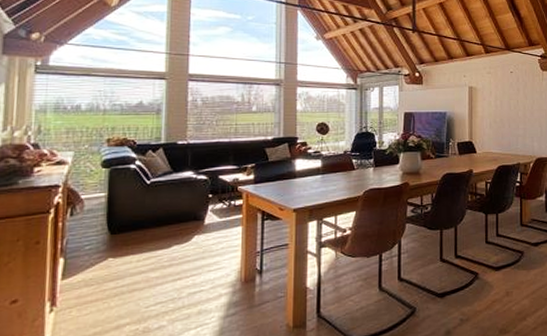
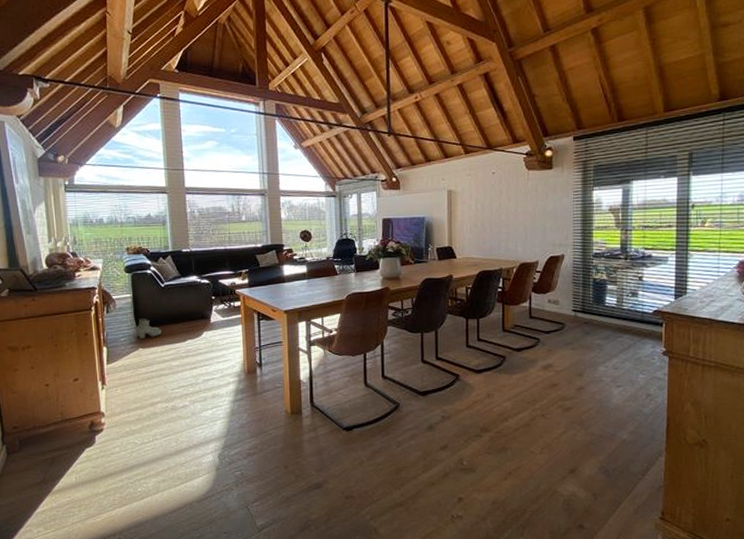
boots: none [108,220,141,246] -> present [137,317,162,338]

